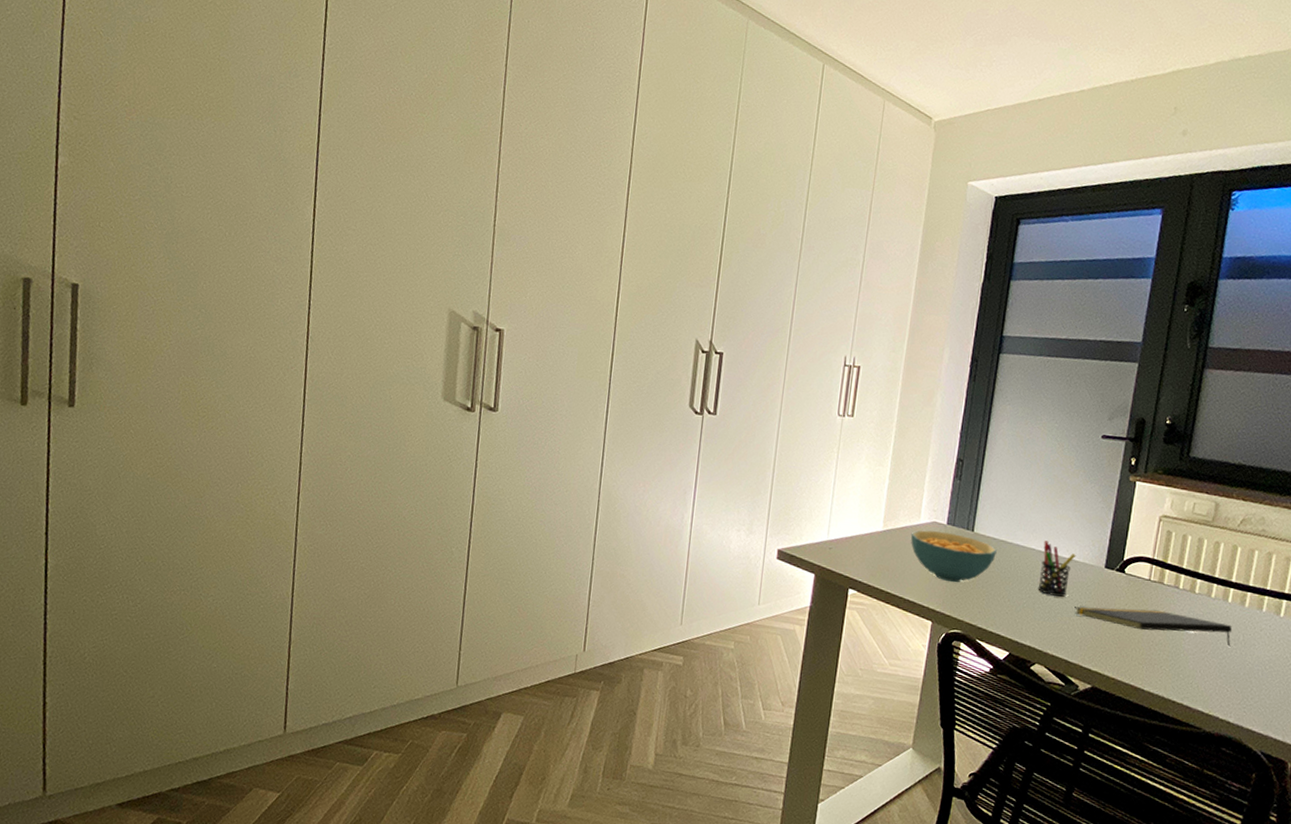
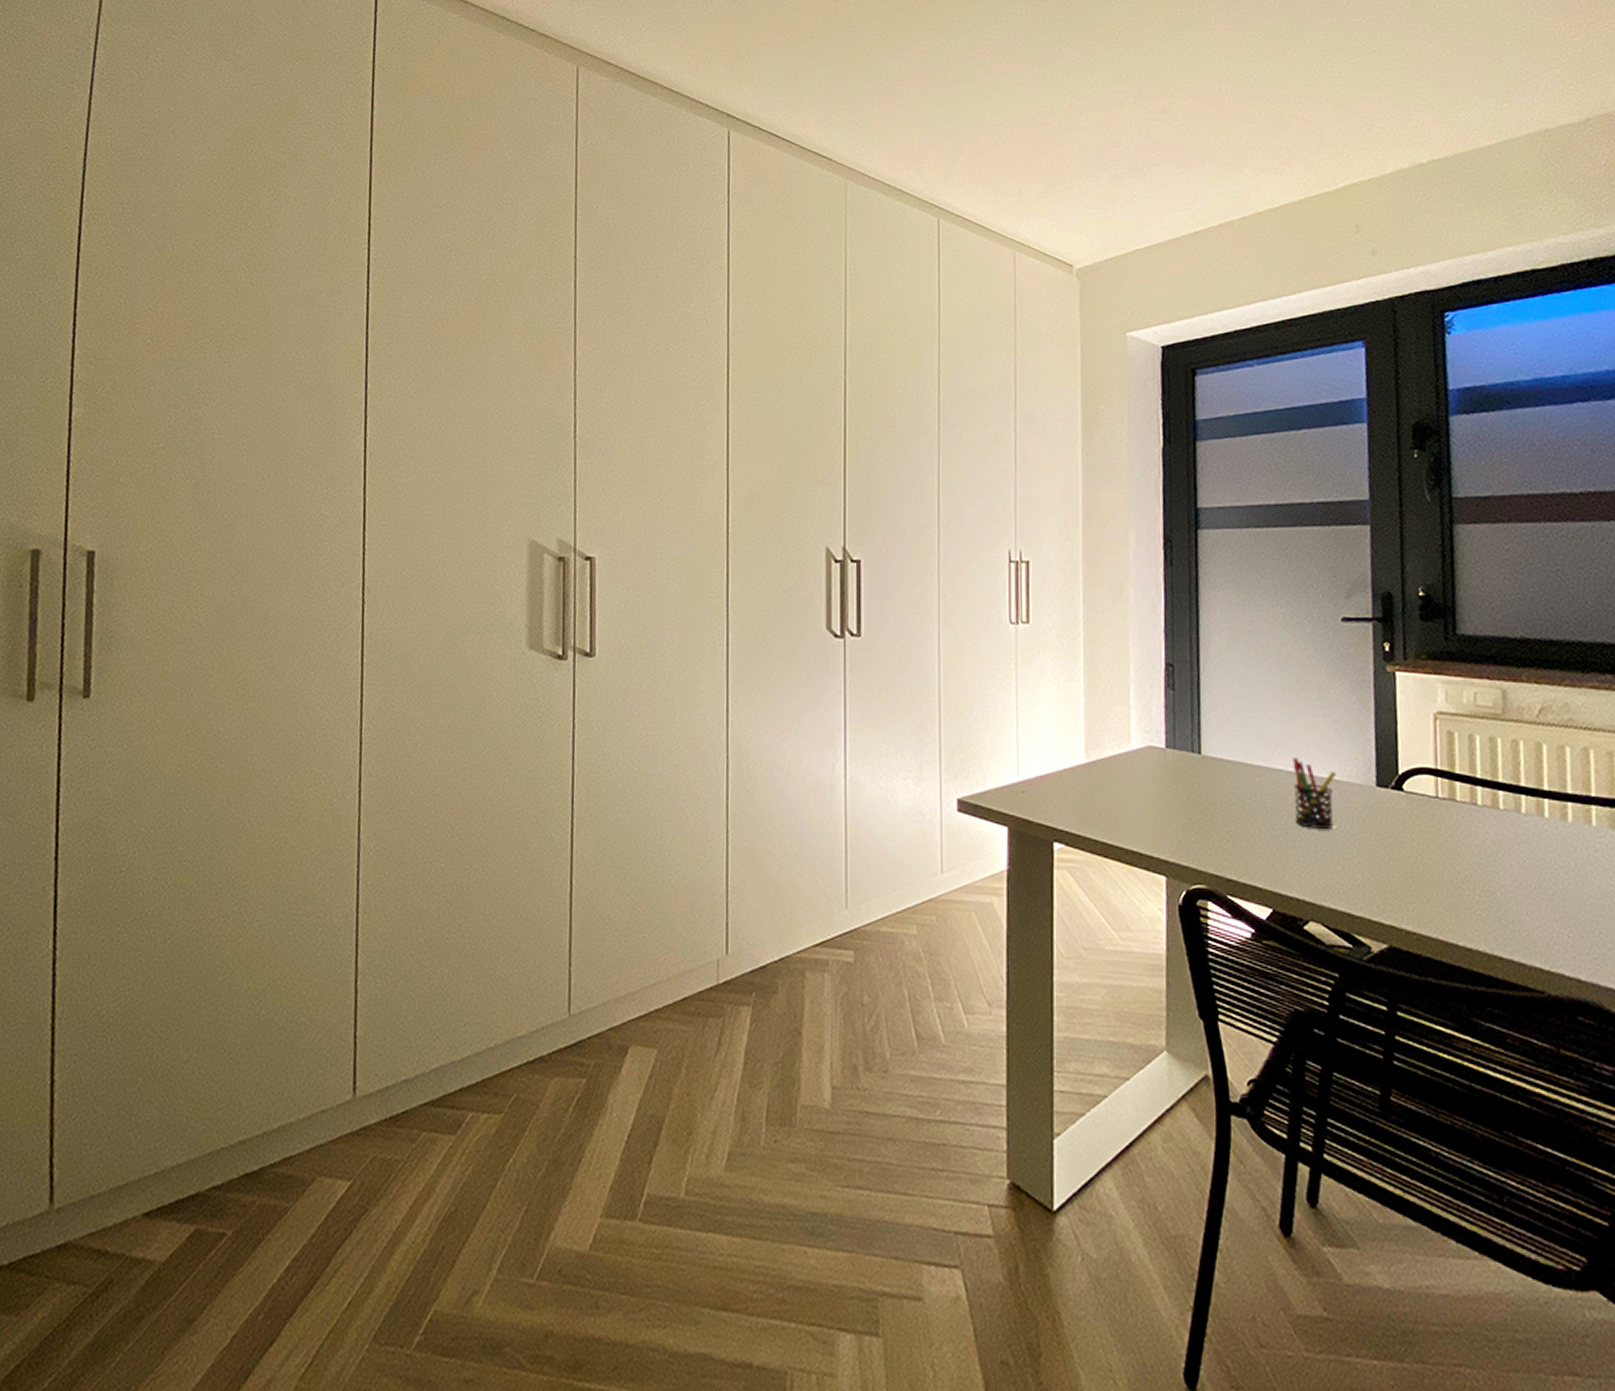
cereal bowl: present [910,530,997,583] -> none [1122,758,1235,823]
notepad: present [1074,606,1233,647] -> none [1347,836,1561,877]

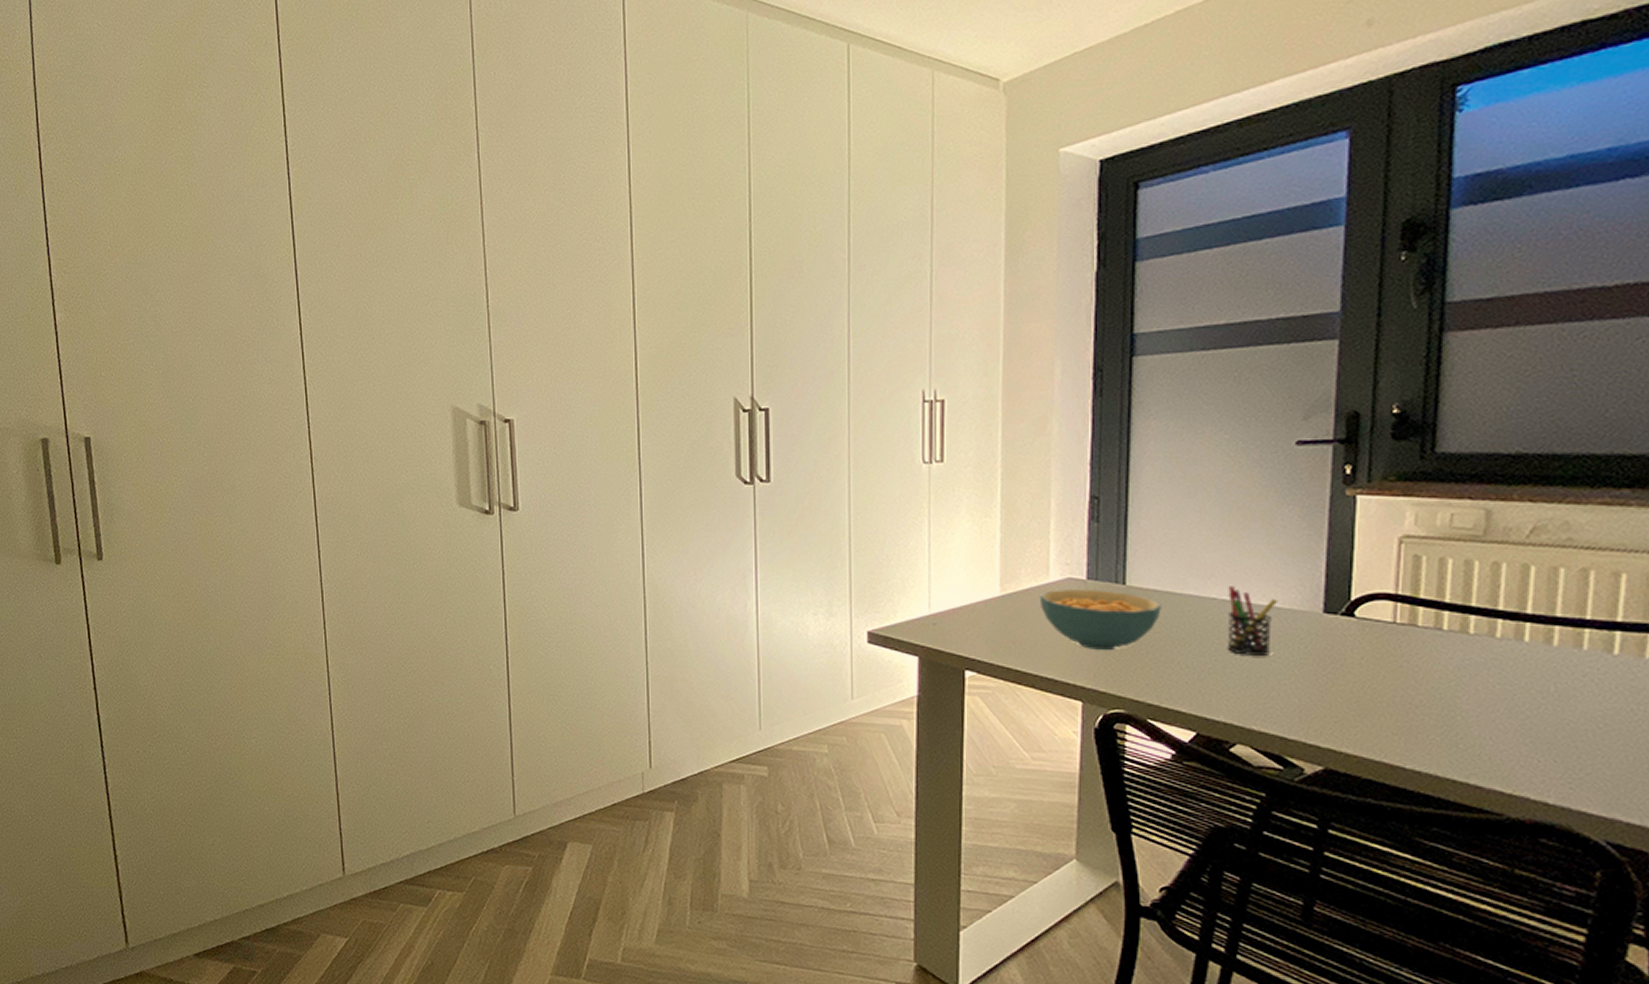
cereal bowl: none [1122,758,1235,823] -> present [1039,590,1161,651]

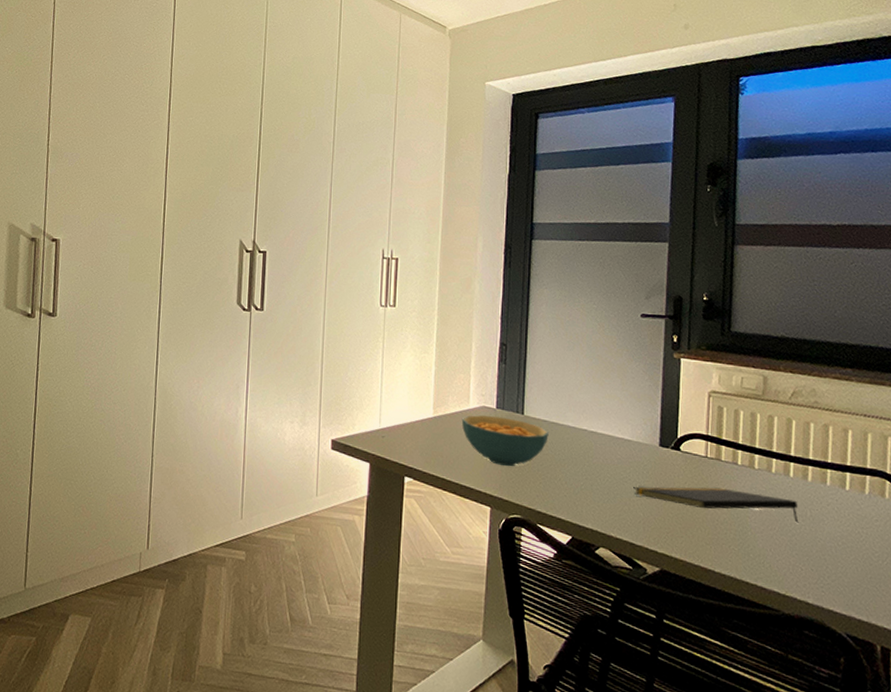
pen holder: present [1227,586,1279,656] -> none [594,421,629,477]
notepad: none [1285,661,1536,702] -> present [633,486,799,523]

